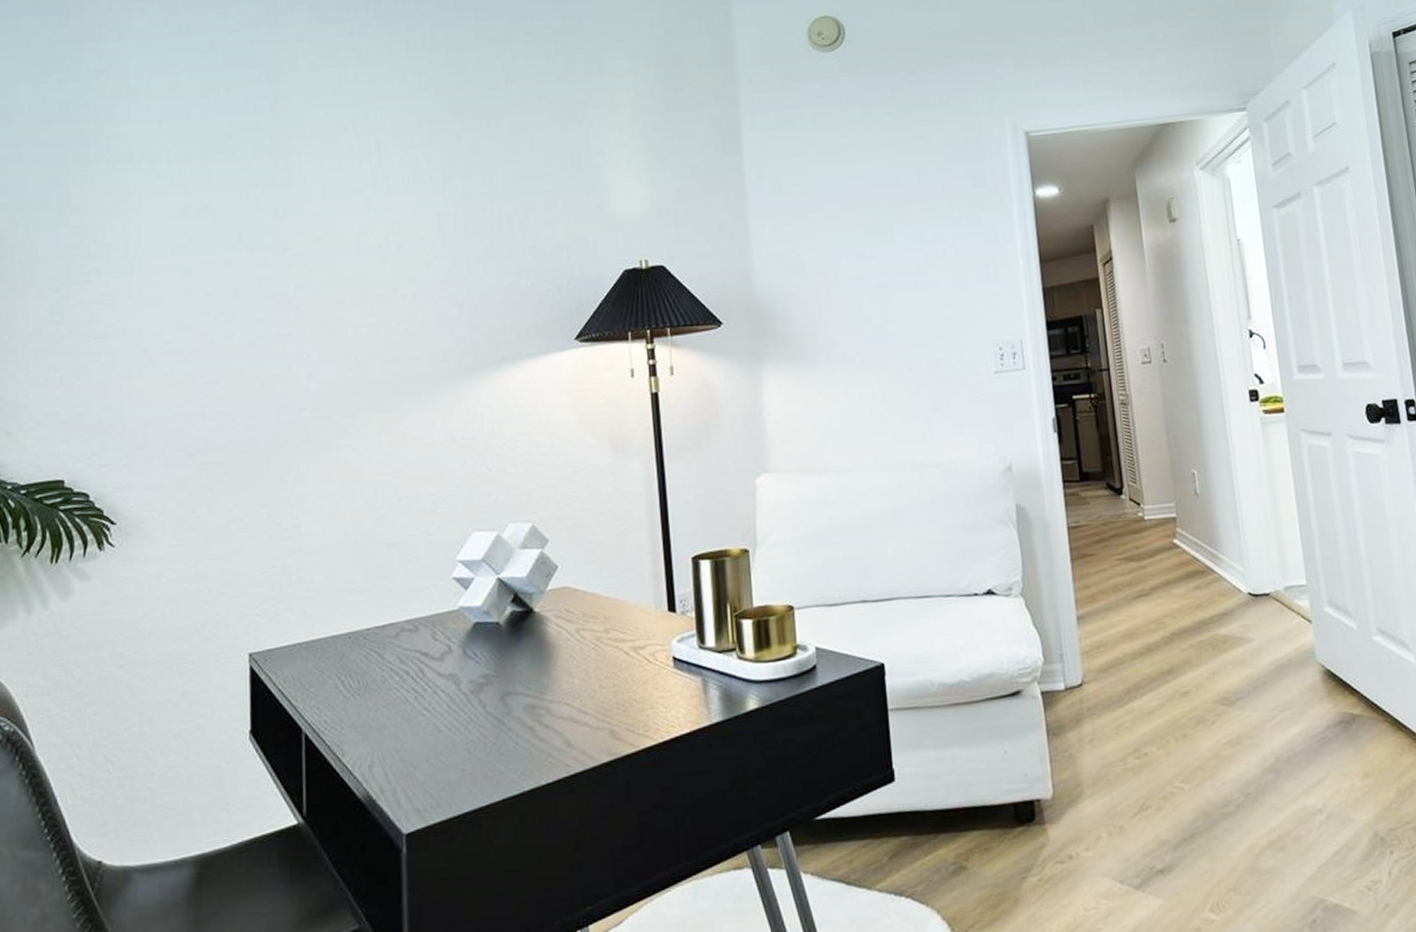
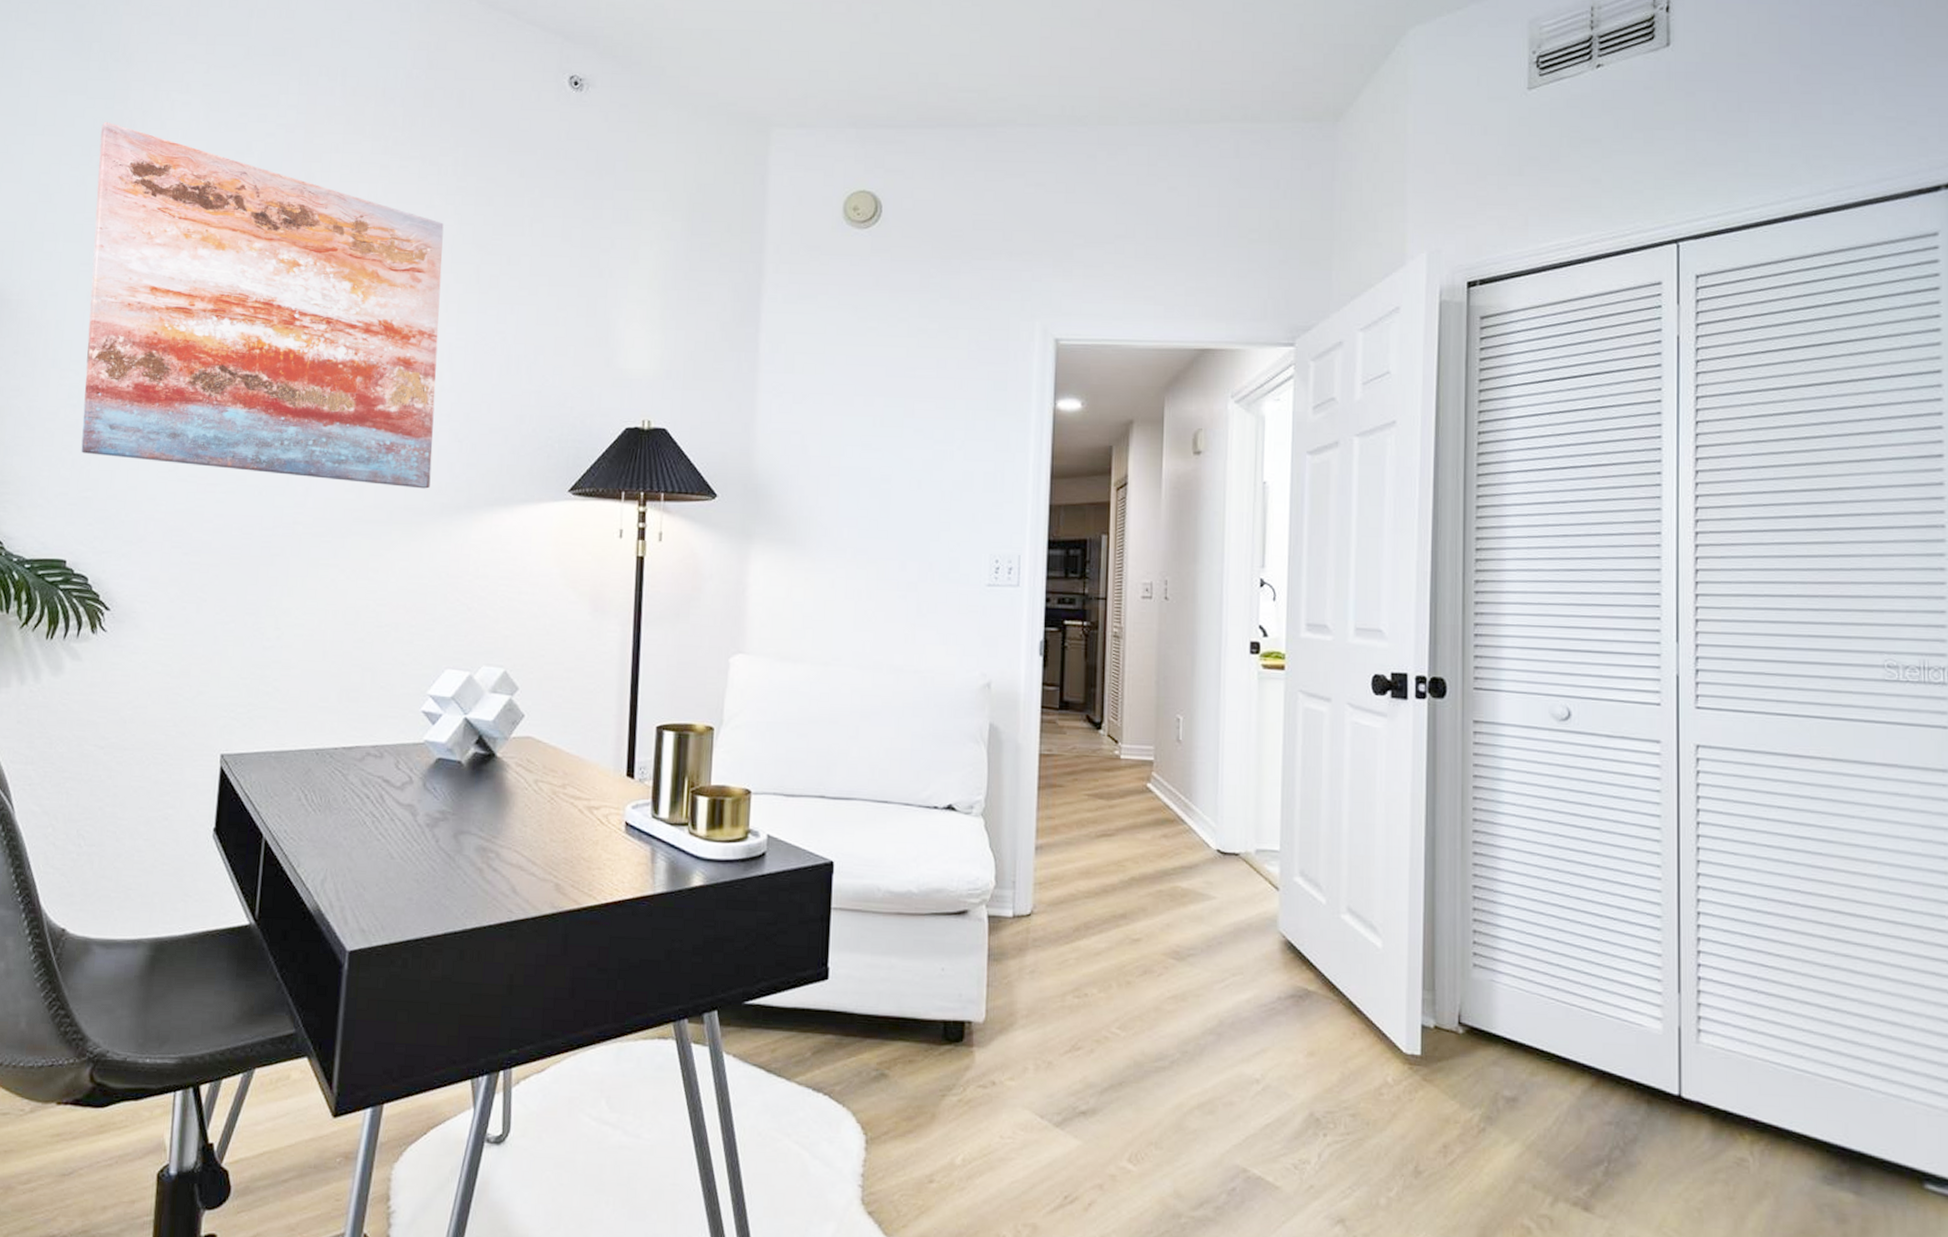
wall art: none [58,38,435,370] -> present [81,122,444,489]

